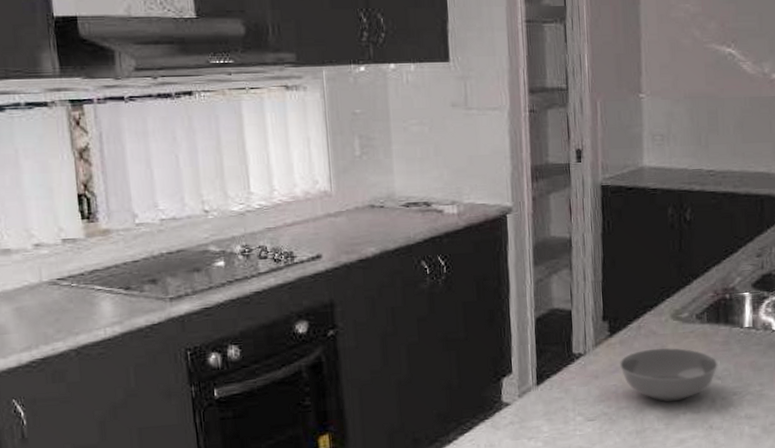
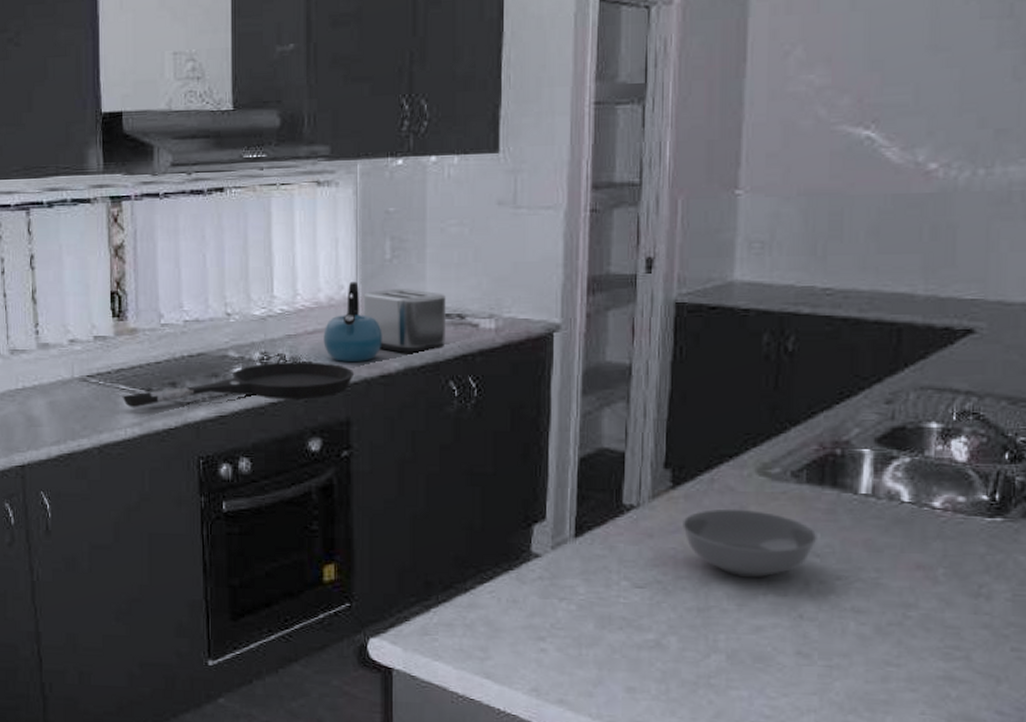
frying pan: none [98,251,335,308] -> present [122,362,355,408]
kettle: none [302,176,359,250] -> present [323,281,382,362]
toaster: none [337,181,415,240] -> present [363,289,446,354]

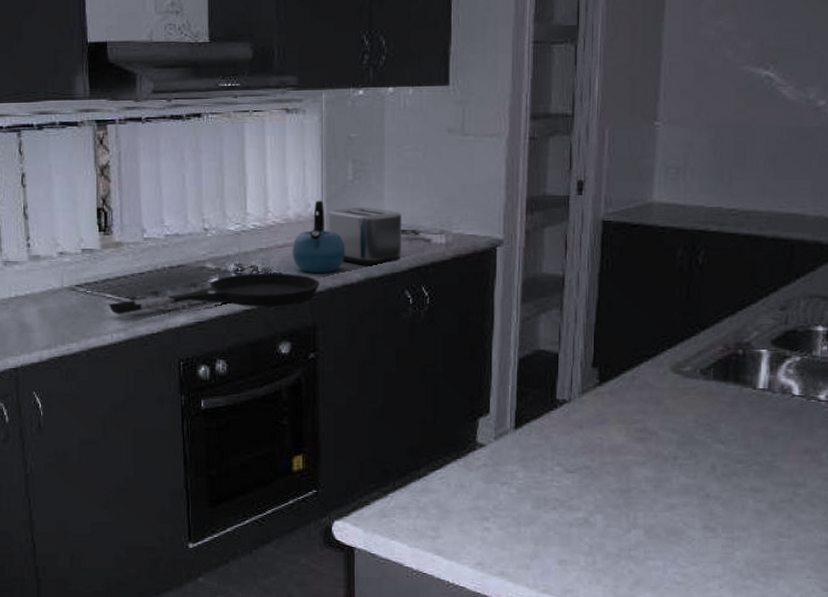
bowl: present [683,508,817,578] -> none [608,402,722,463]

